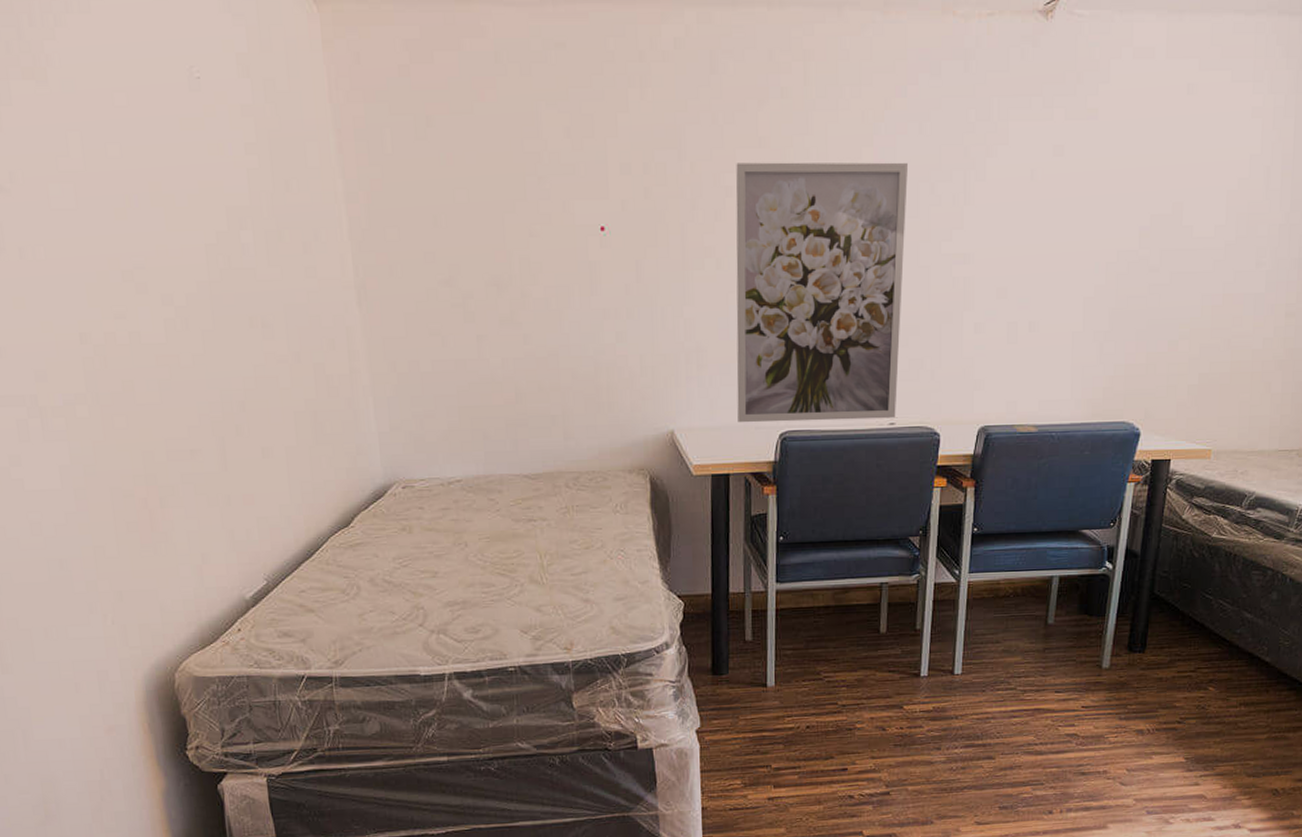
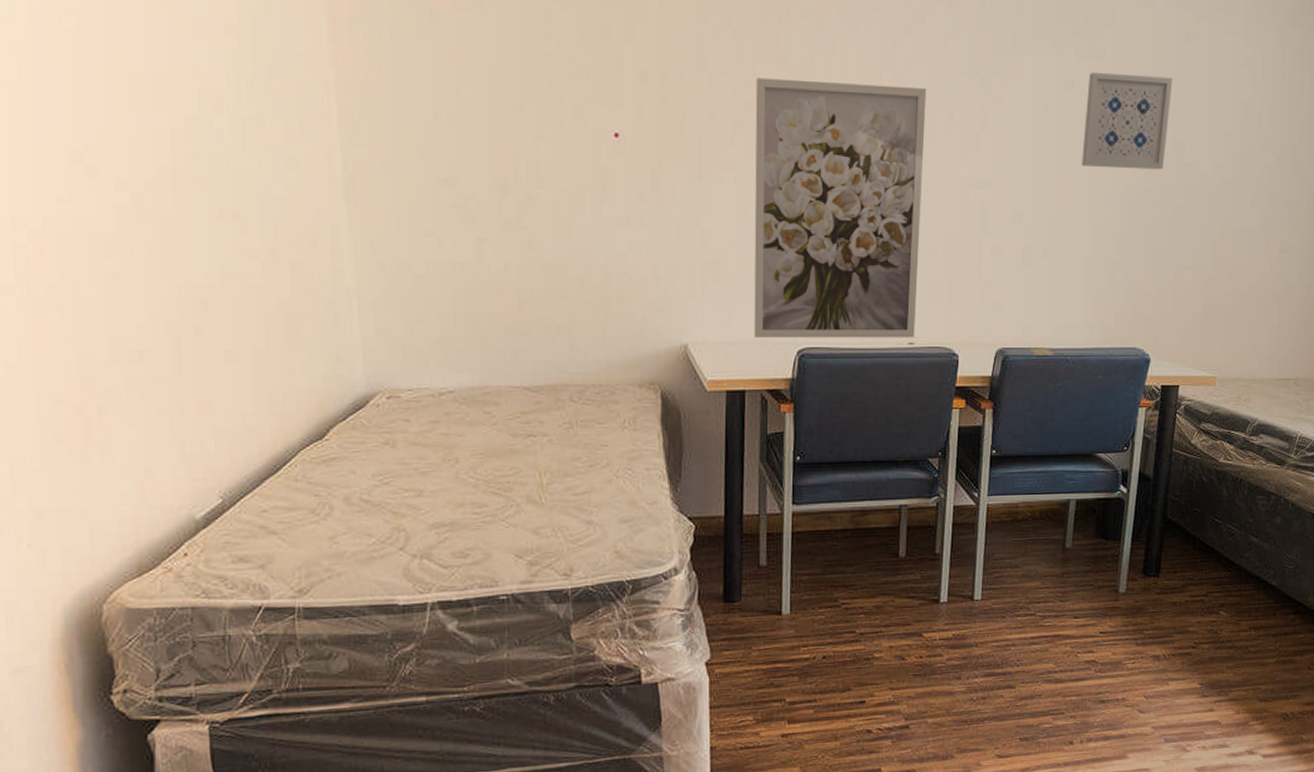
wall art: none [1071,134,1172,236] -> present [1082,72,1173,170]

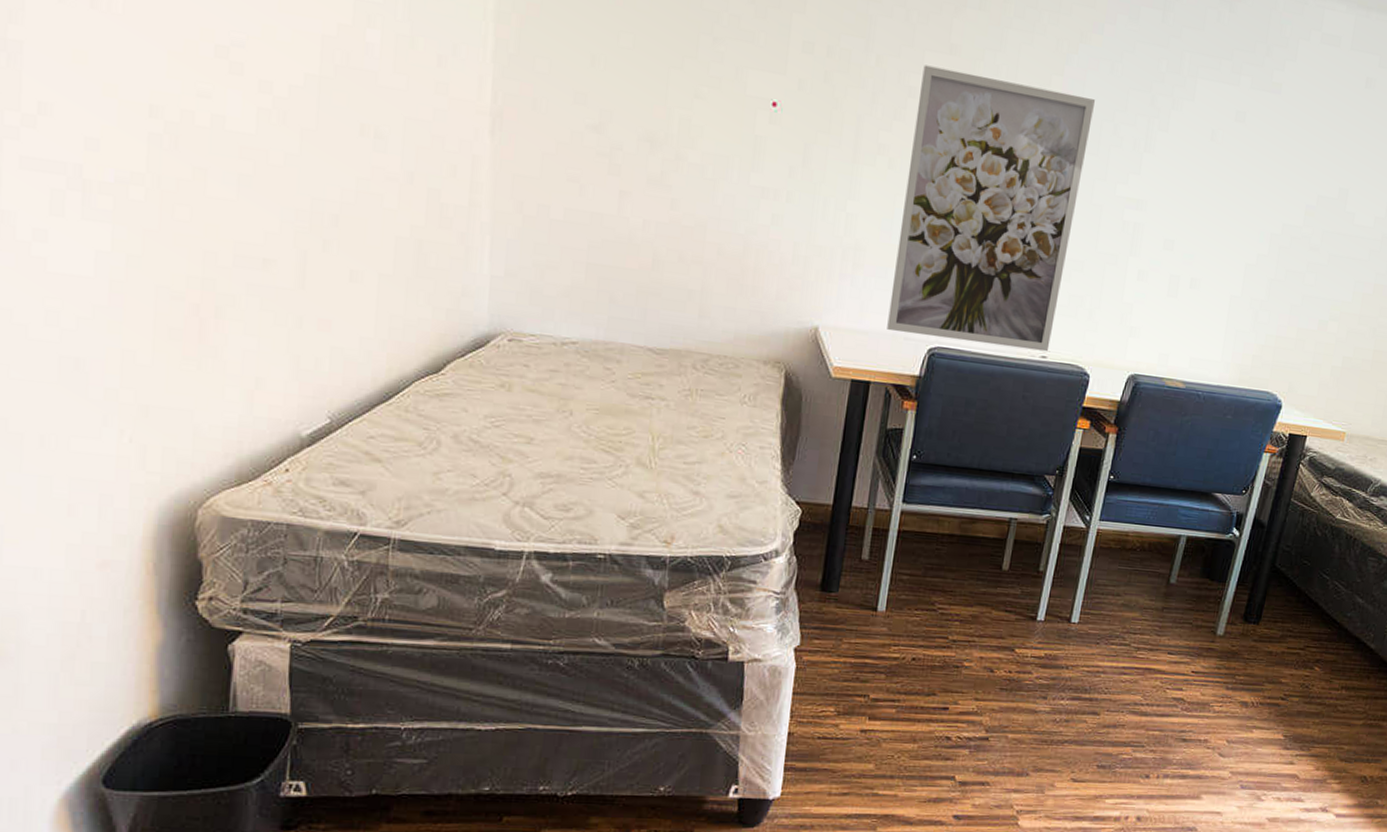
wall art: present [1082,72,1173,170] -> none [1242,105,1347,216]

